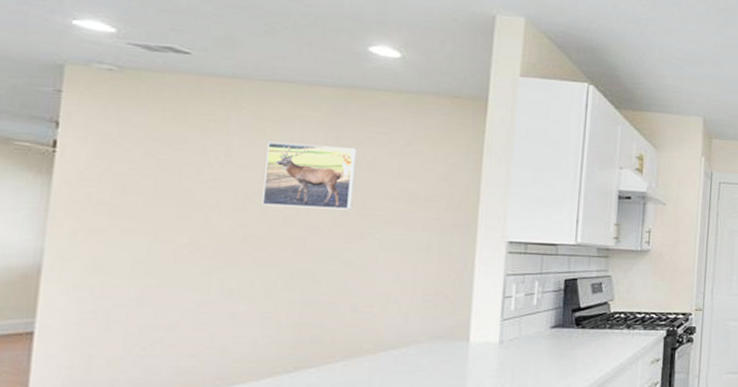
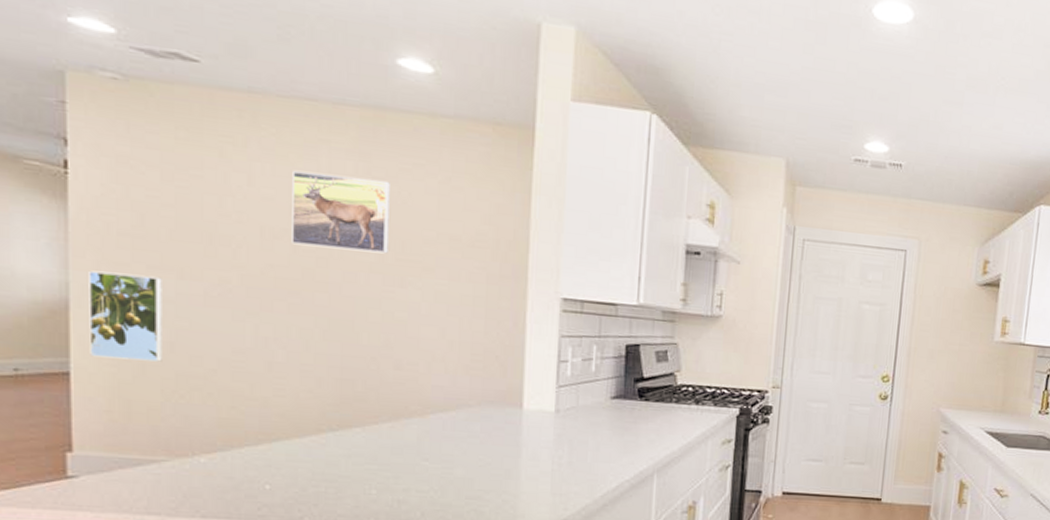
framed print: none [56,237,136,317] -> present [88,270,162,362]

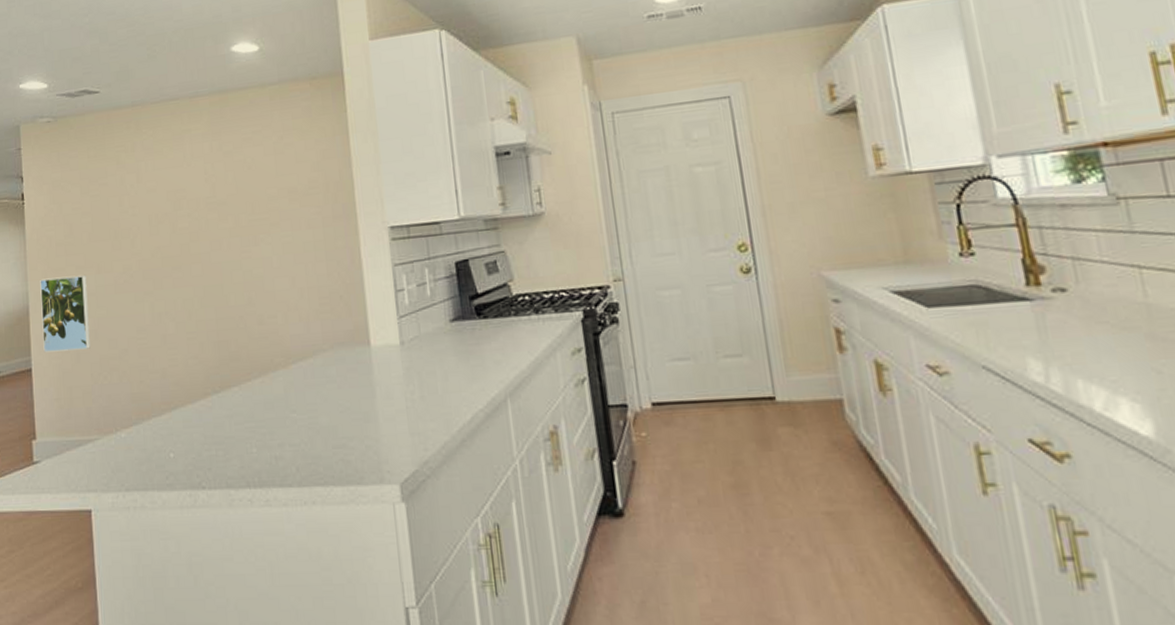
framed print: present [292,170,390,254] -> none [167,152,242,225]

